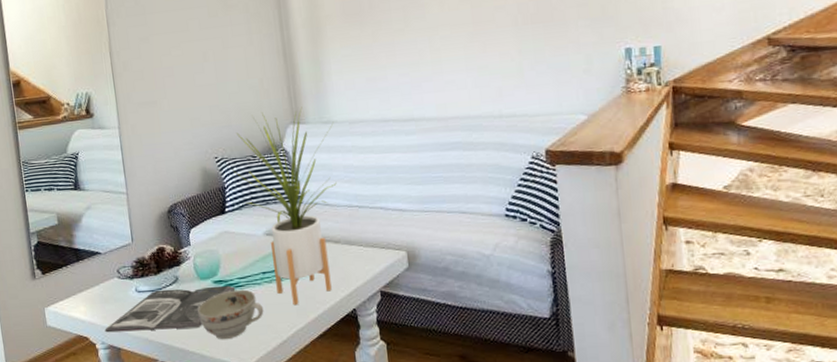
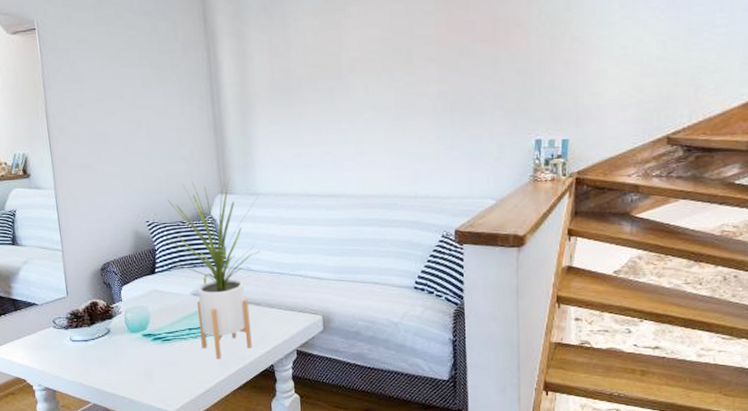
magazine: present [105,285,235,333] -> none [41,339,163,376]
teacup: present [197,289,264,340] -> none [128,343,189,387]

